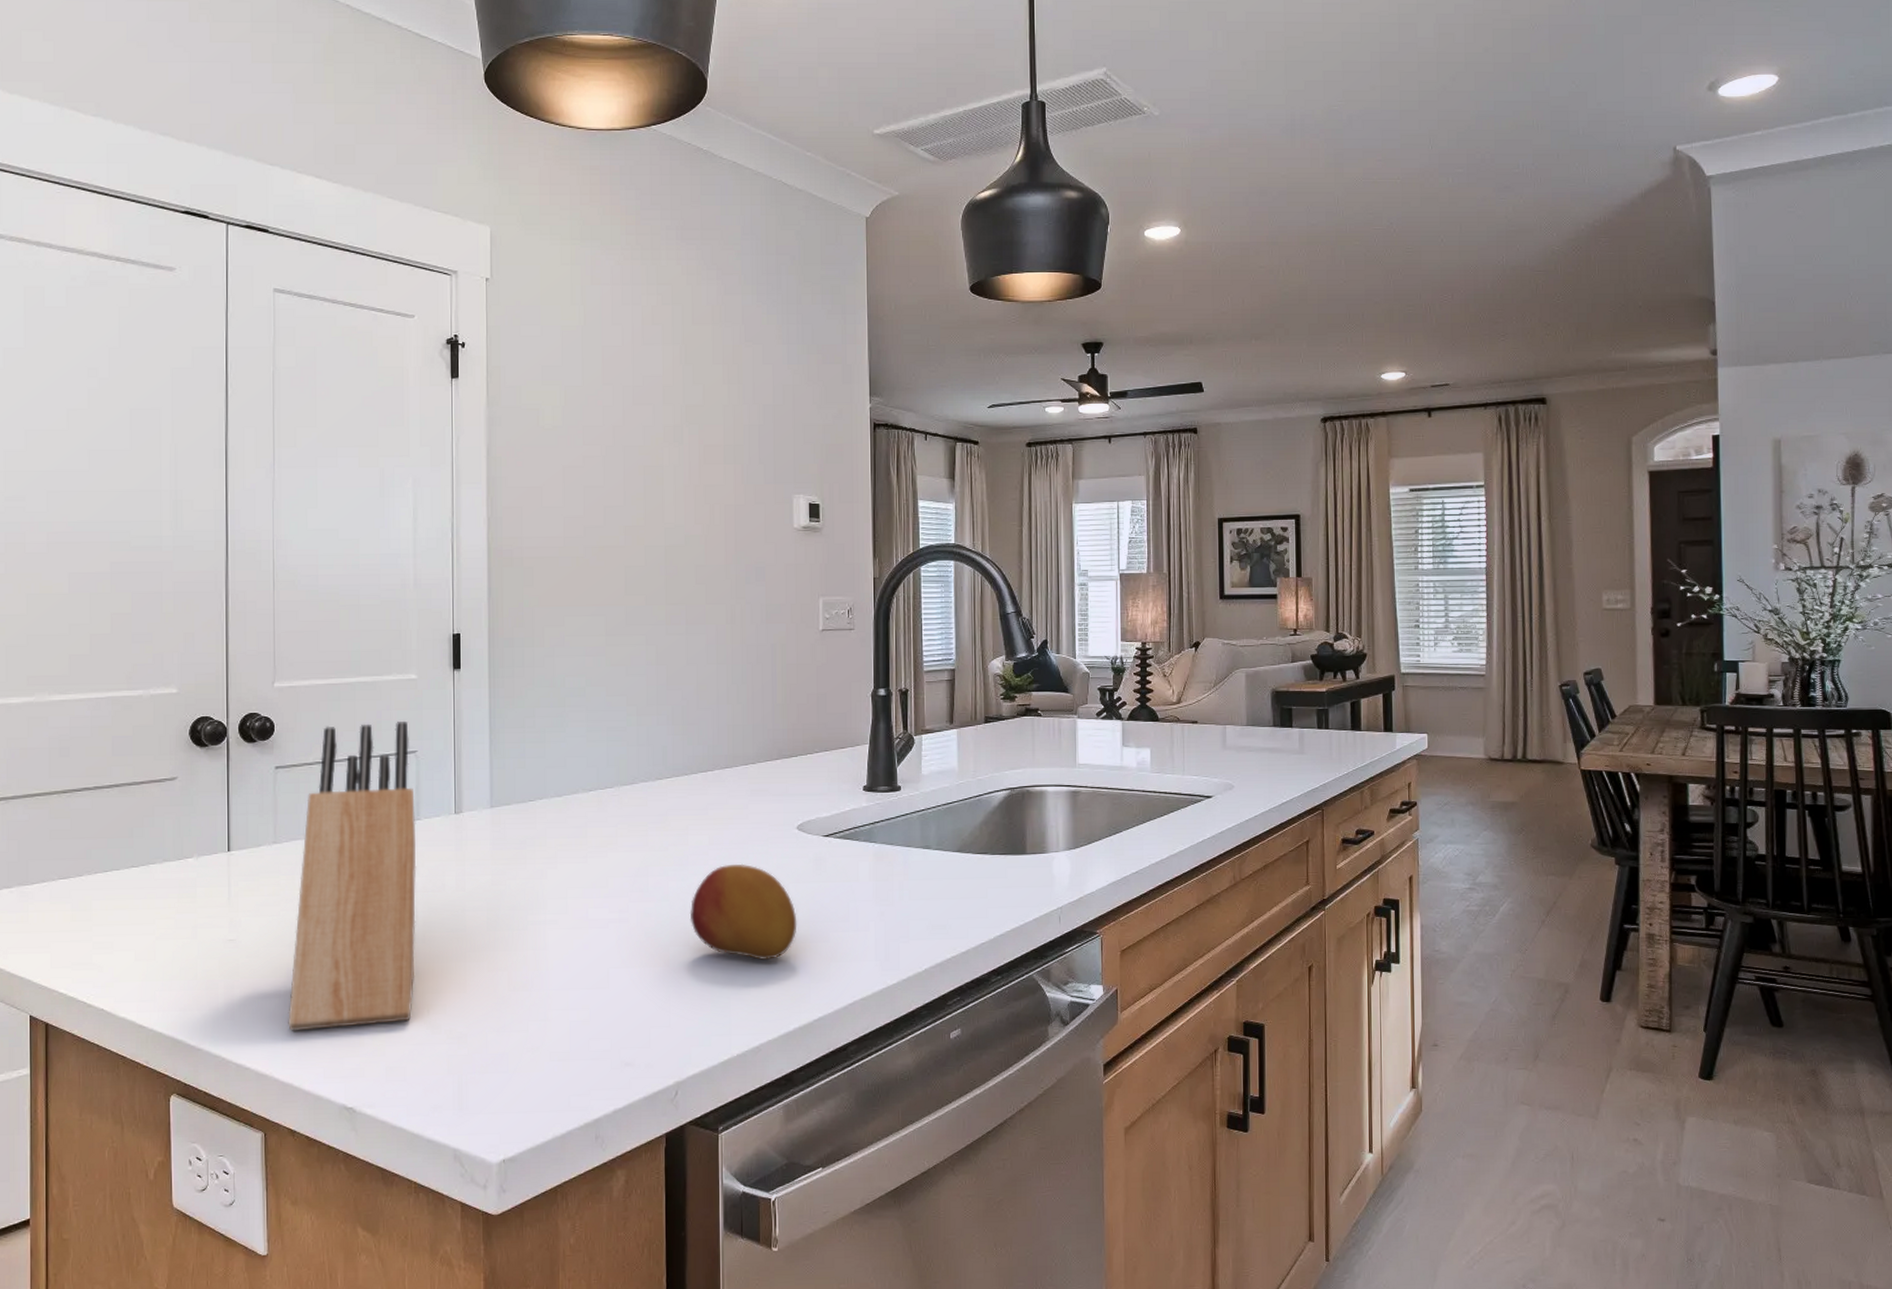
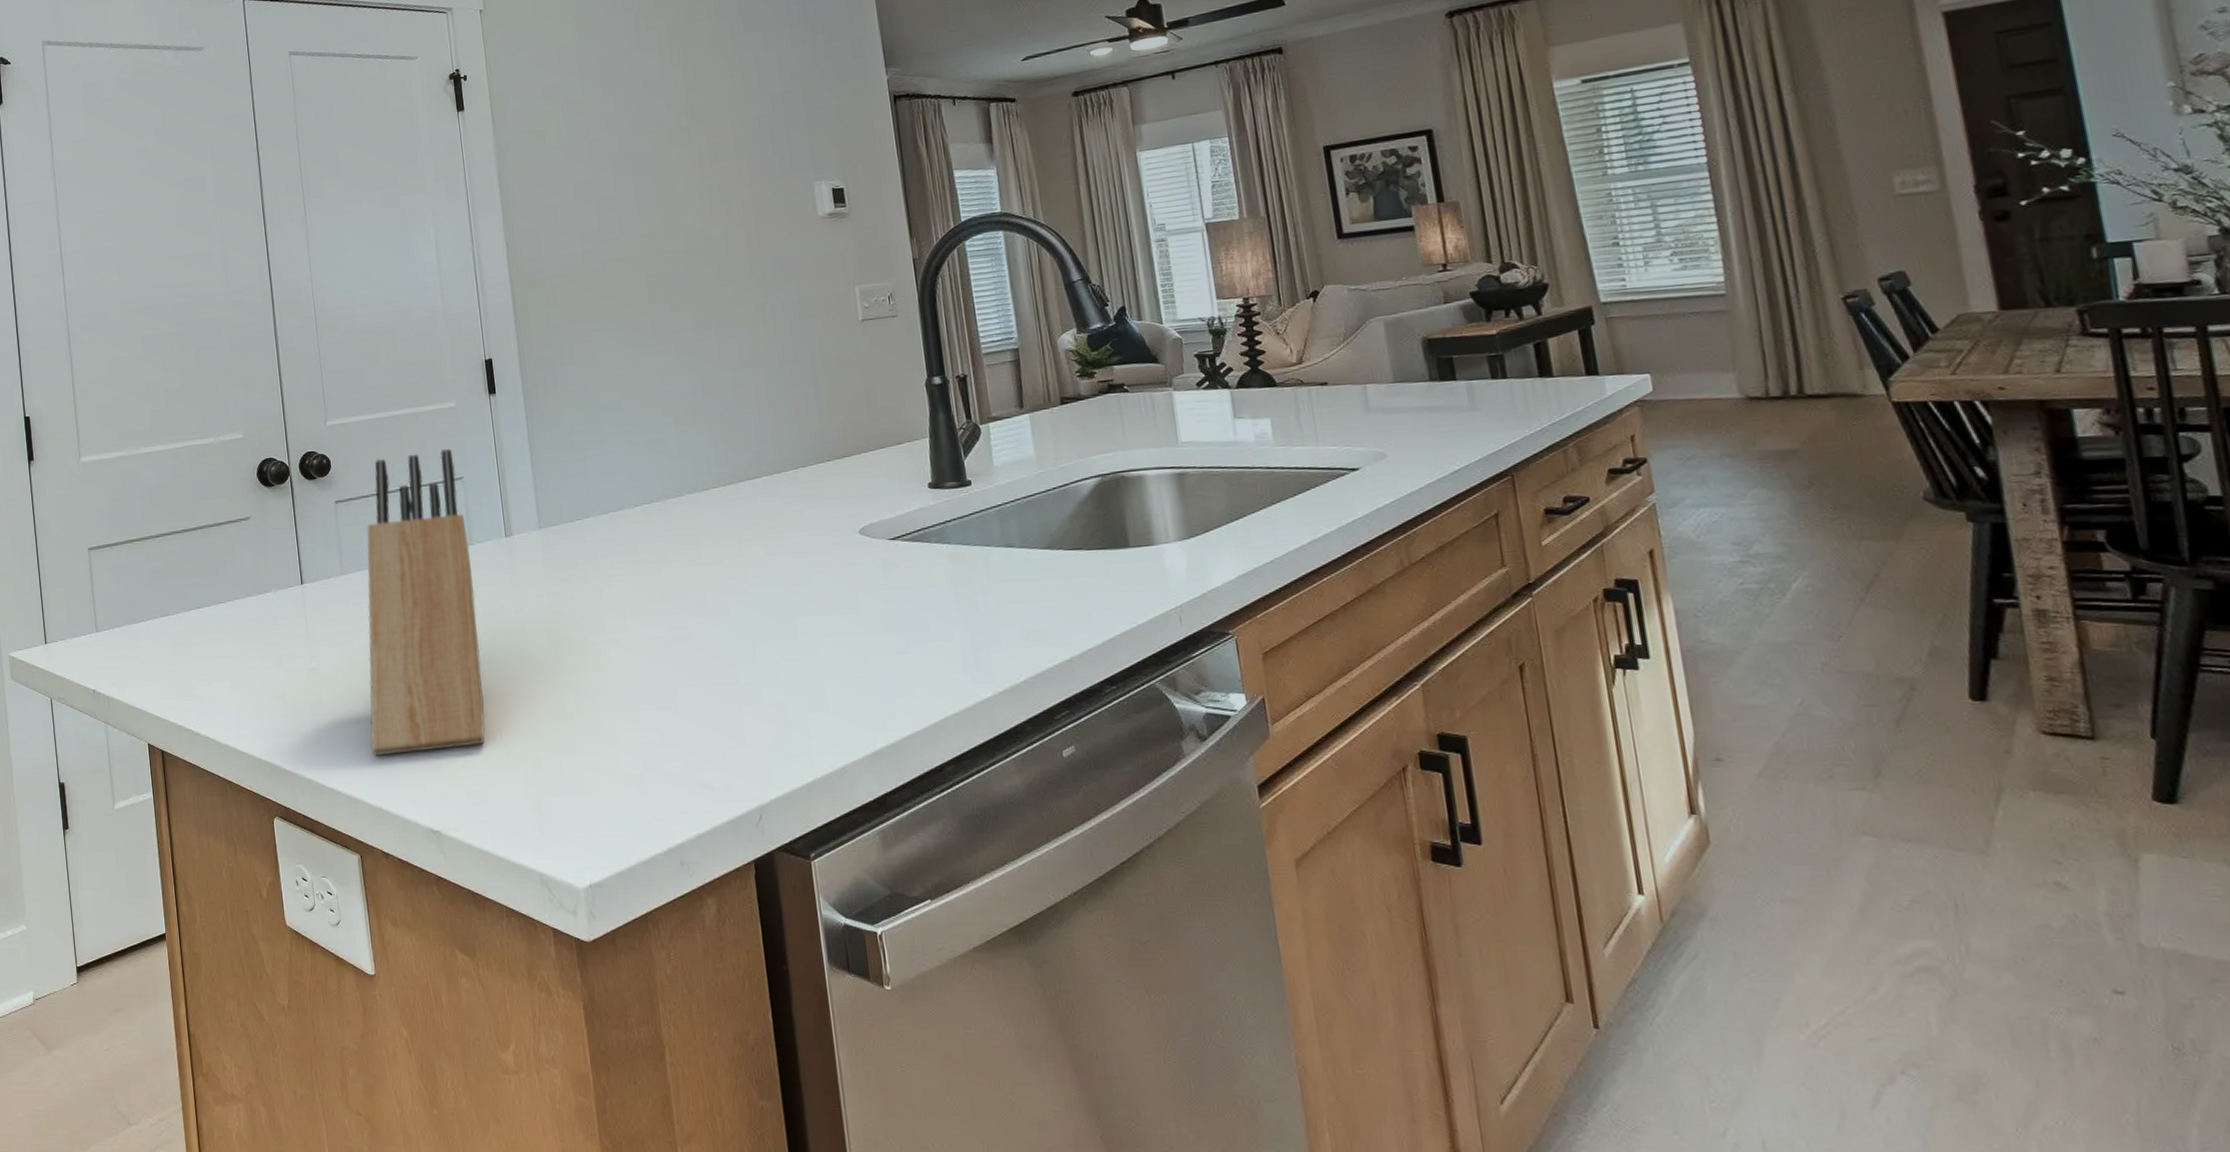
fruit: present [689,863,797,961] -> none [753,573,872,675]

